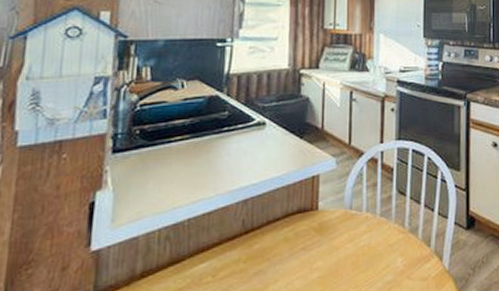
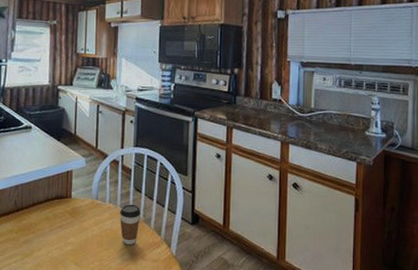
coffee cup: none [380,211,405,263] -> present [120,204,141,245]

